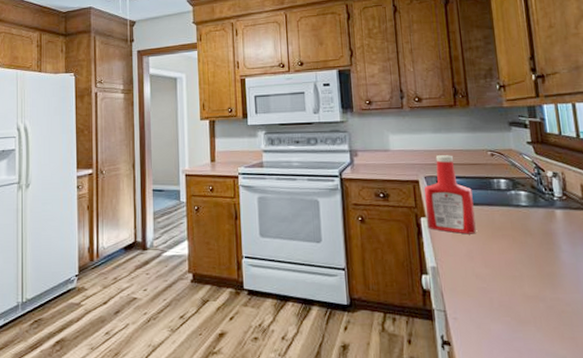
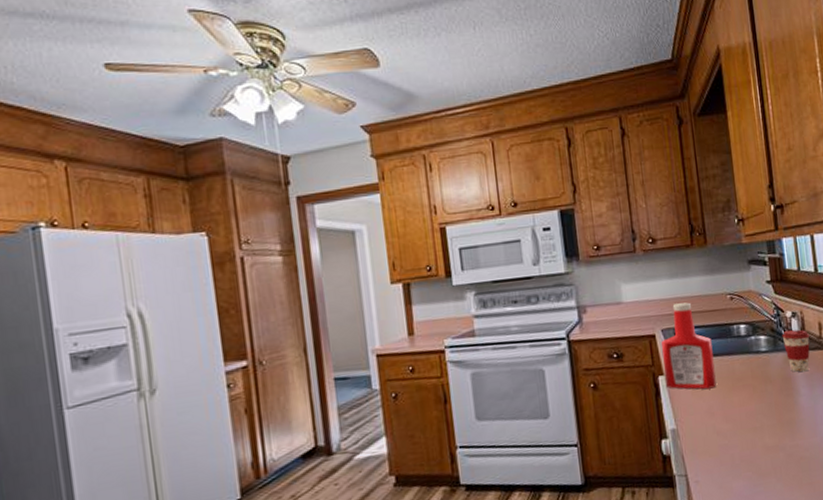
coffee cup: none [542,188,572,229] -> present [782,329,810,372]

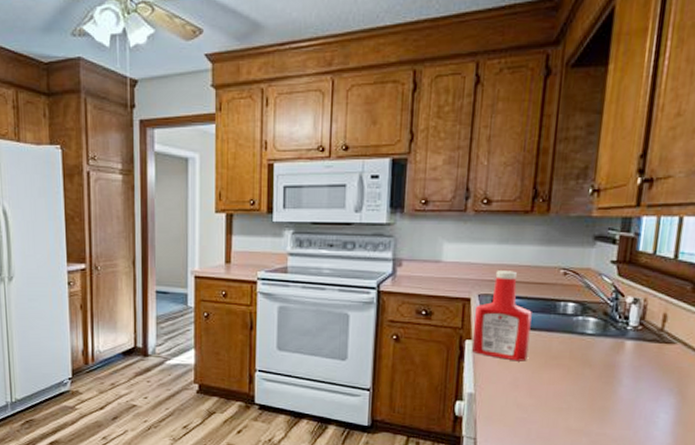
coffee cup: present [782,329,810,372] -> none [615,316,650,363]

